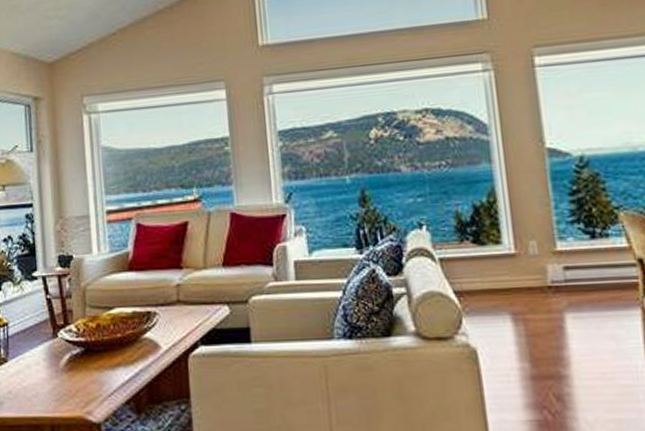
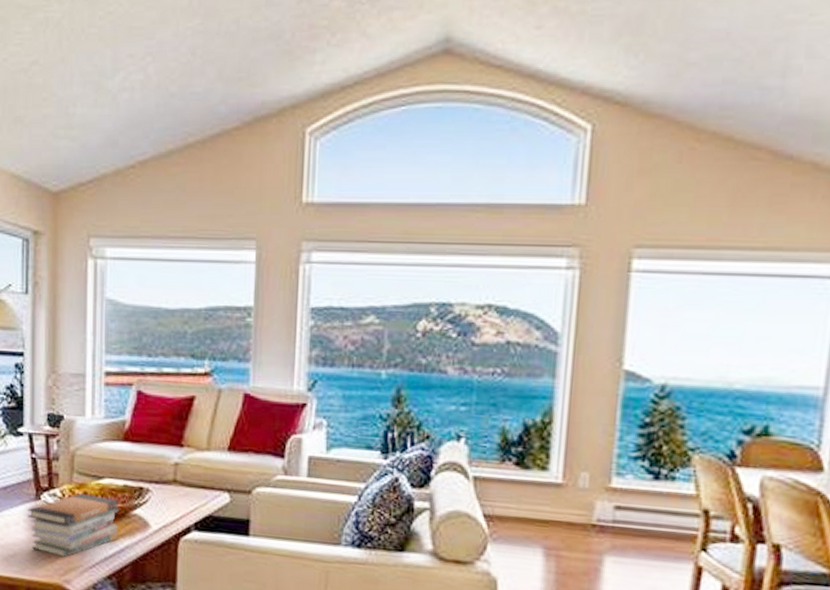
book stack: none [46,325,133,389] -> present [28,492,119,557]

